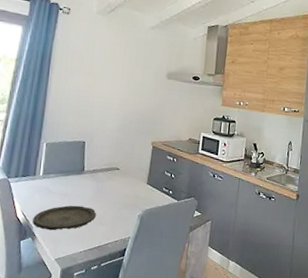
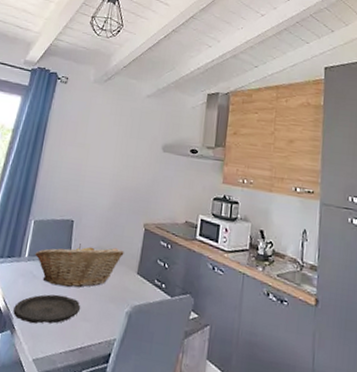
fruit basket: none [49,161,135,198] -> present [35,244,124,287]

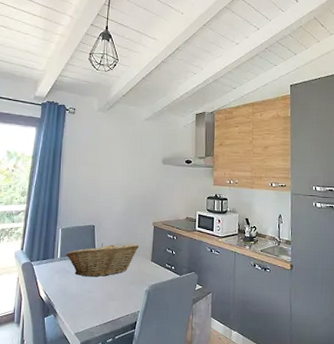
plate: present [13,294,81,324] -> none [54,283,109,308]

